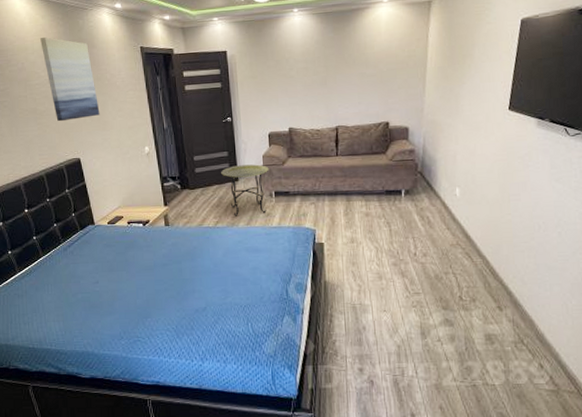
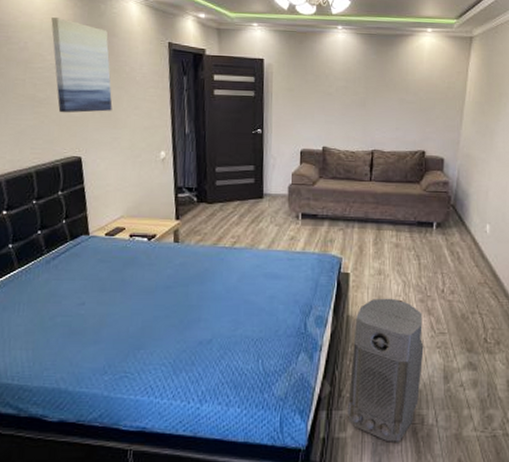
side table: present [221,164,269,216] -> none [245,181,298,237]
air purifier: none [331,263,400,392] -> present [346,298,424,442]

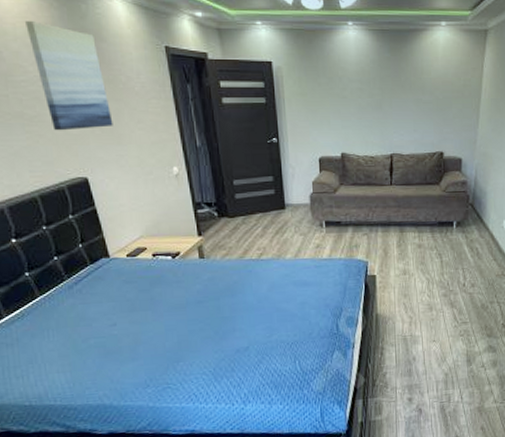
air purifier: present [346,298,424,442] -> none [381,295,448,420]

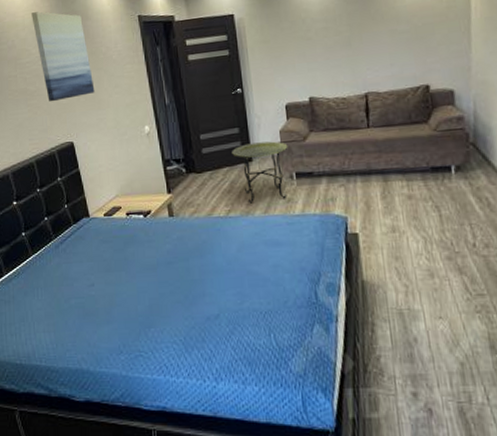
side table: none [265,191,320,248] -> present [232,141,288,204]

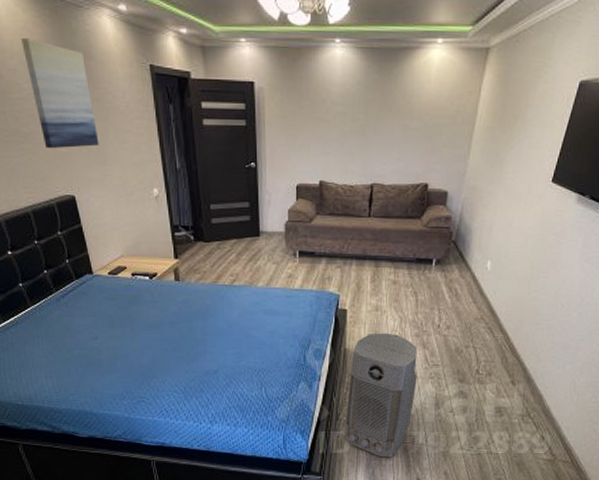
side table: present [232,141,288,204] -> none [241,219,295,275]
air purifier: none [372,257,462,424] -> present [343,333,418,458]

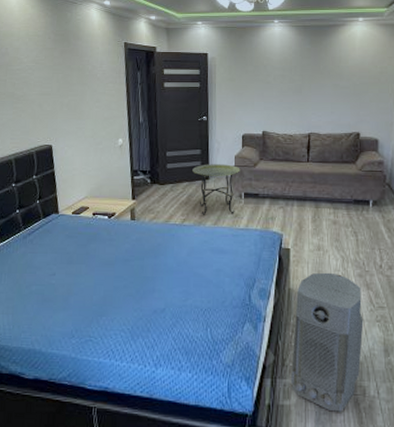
wall art: present [21,38,99,149] -> none [27,26,78,108]
side table: none [241,219,295,275] -> present [192,164,241,215]

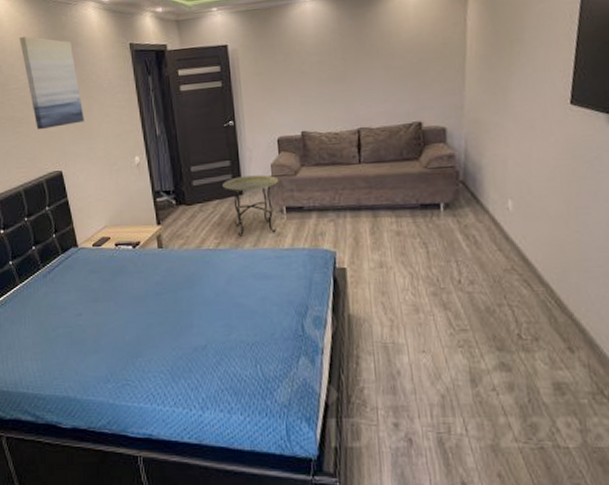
wall art: none [27,26,78,108] -> present [20,36,85,130]
air purifier: present [290,272,364,412] -> none [358,293,443,453]

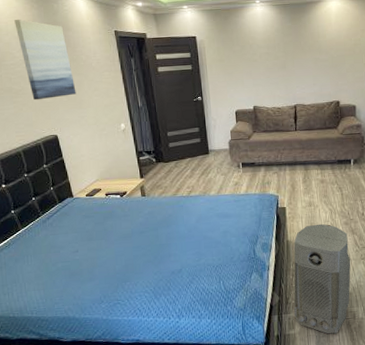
side table: present [222,175,279,237] -> none [193,139,237,186]
air purifier: none [358,293,443,453] -> present [293,223,351,334]

